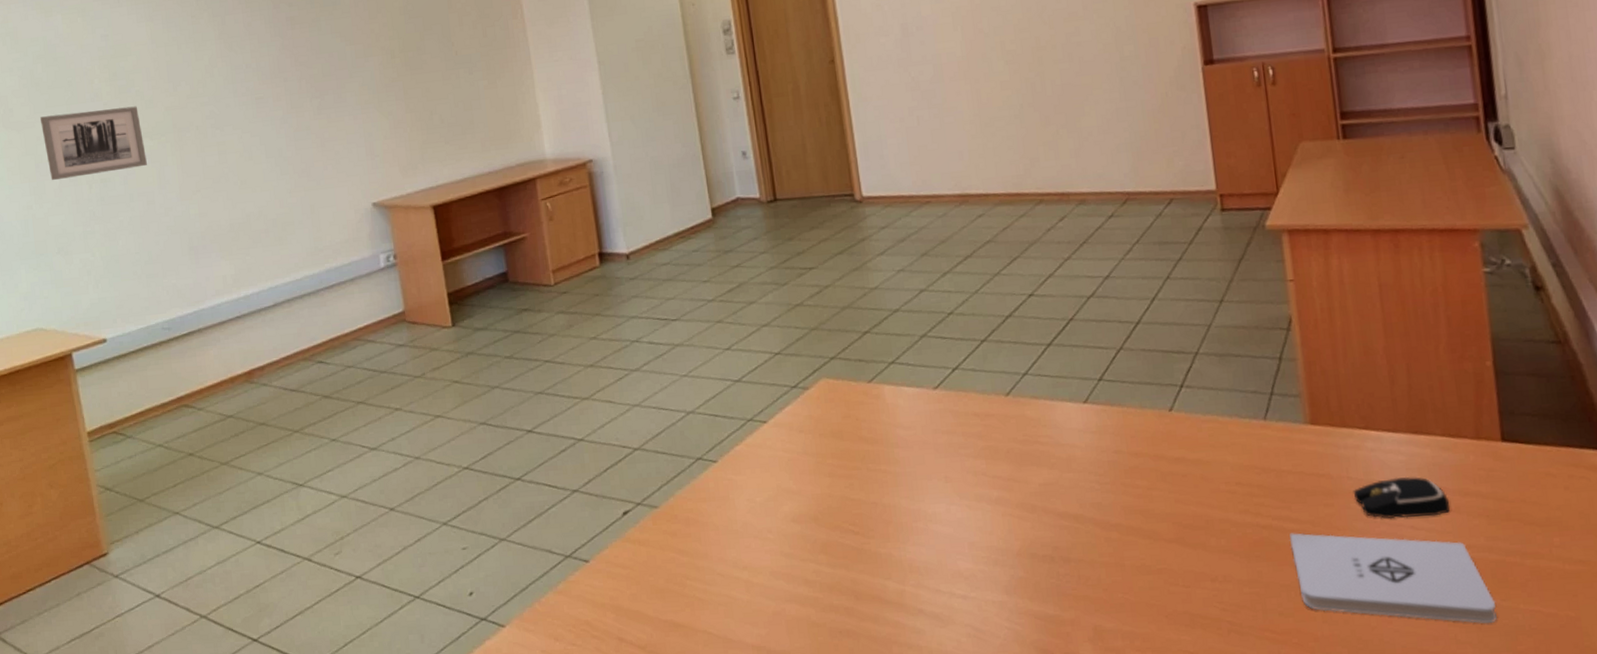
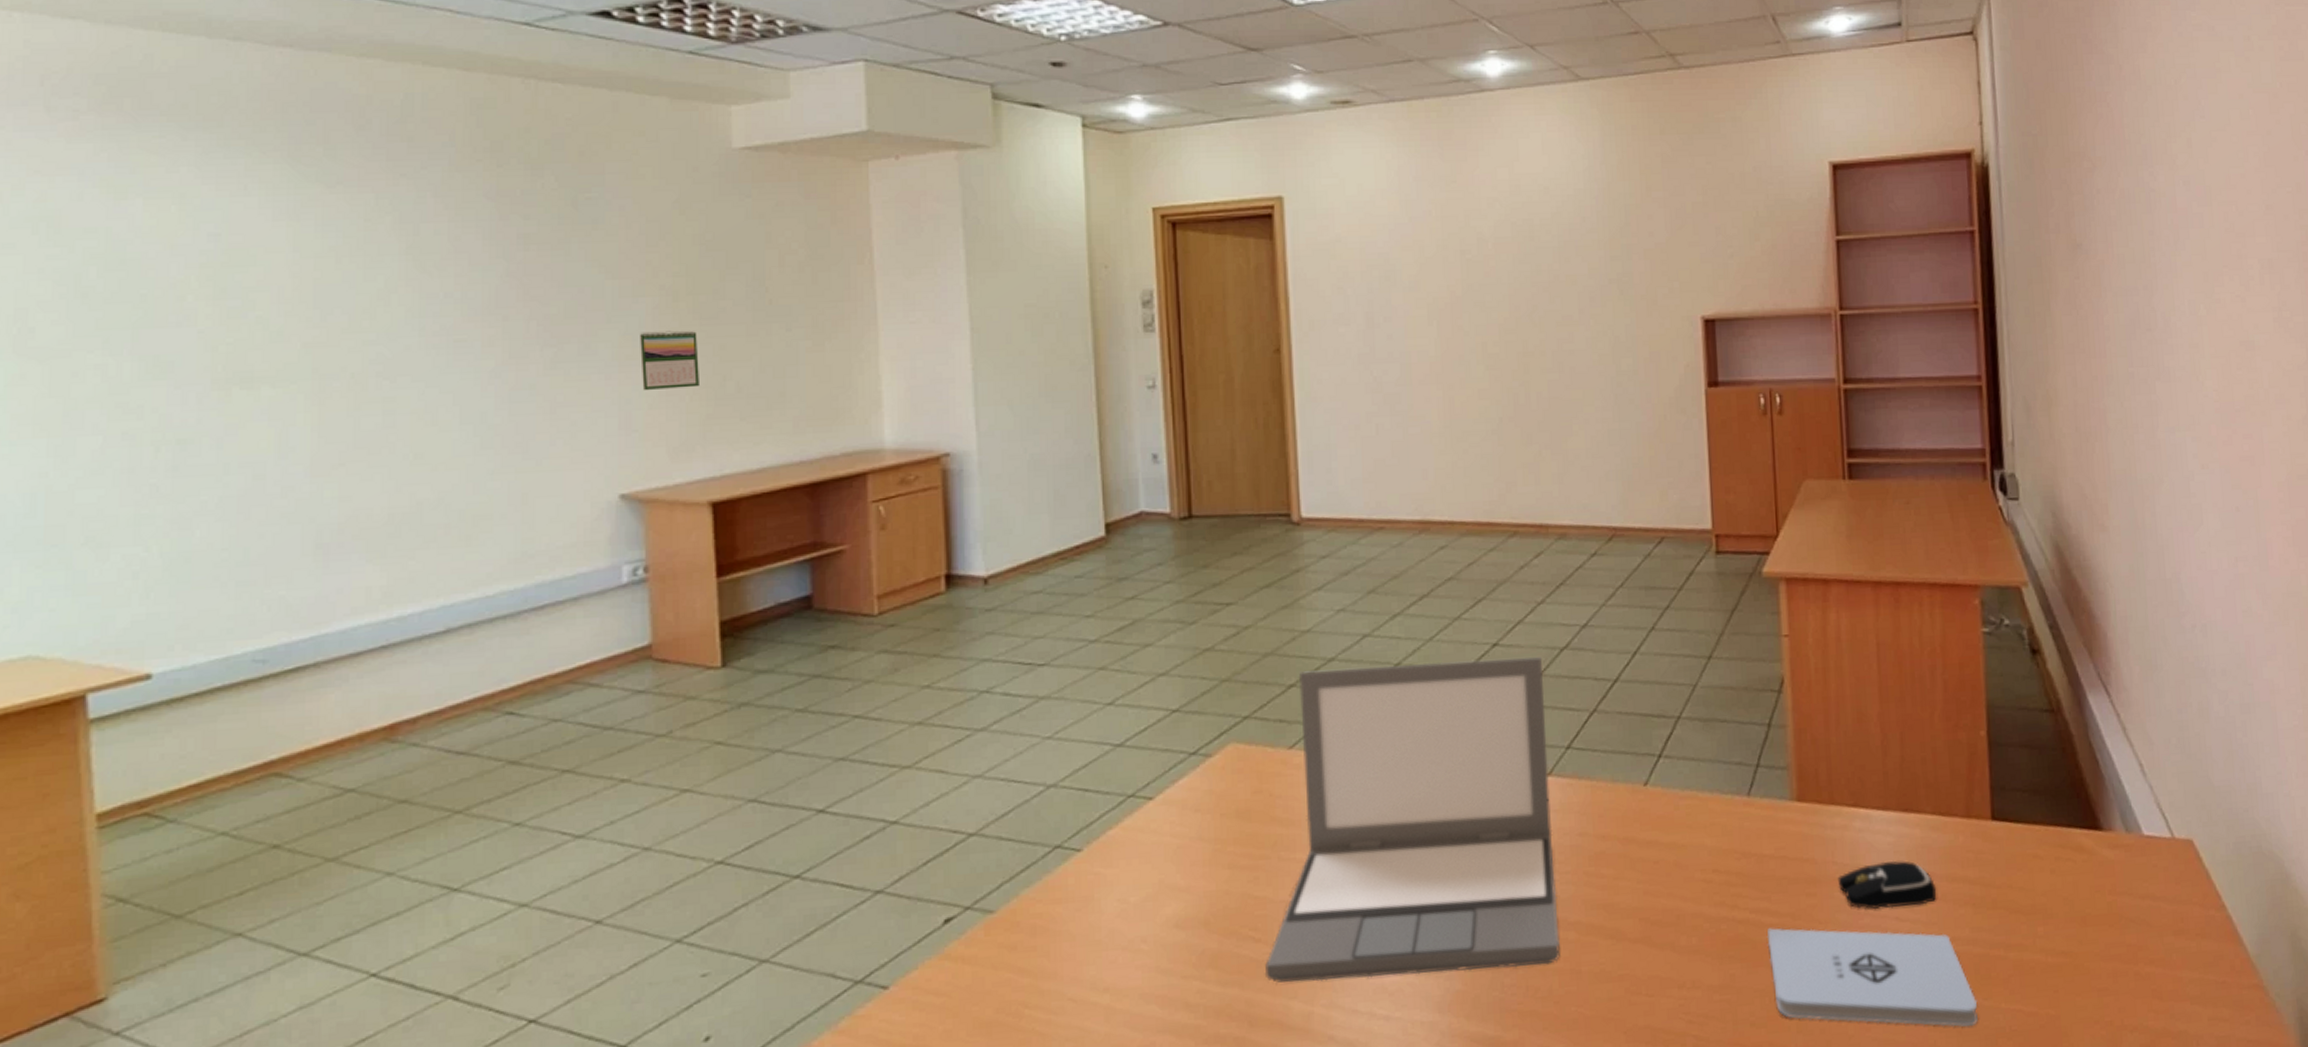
wall art: present [40,106,147,181] -> none [83,338,261,438]
calendar: none [372,79,415,127] -> present [640,330,699,391]
laptop: none [864,304,1106,567] -> present [1264,657,1560,983]

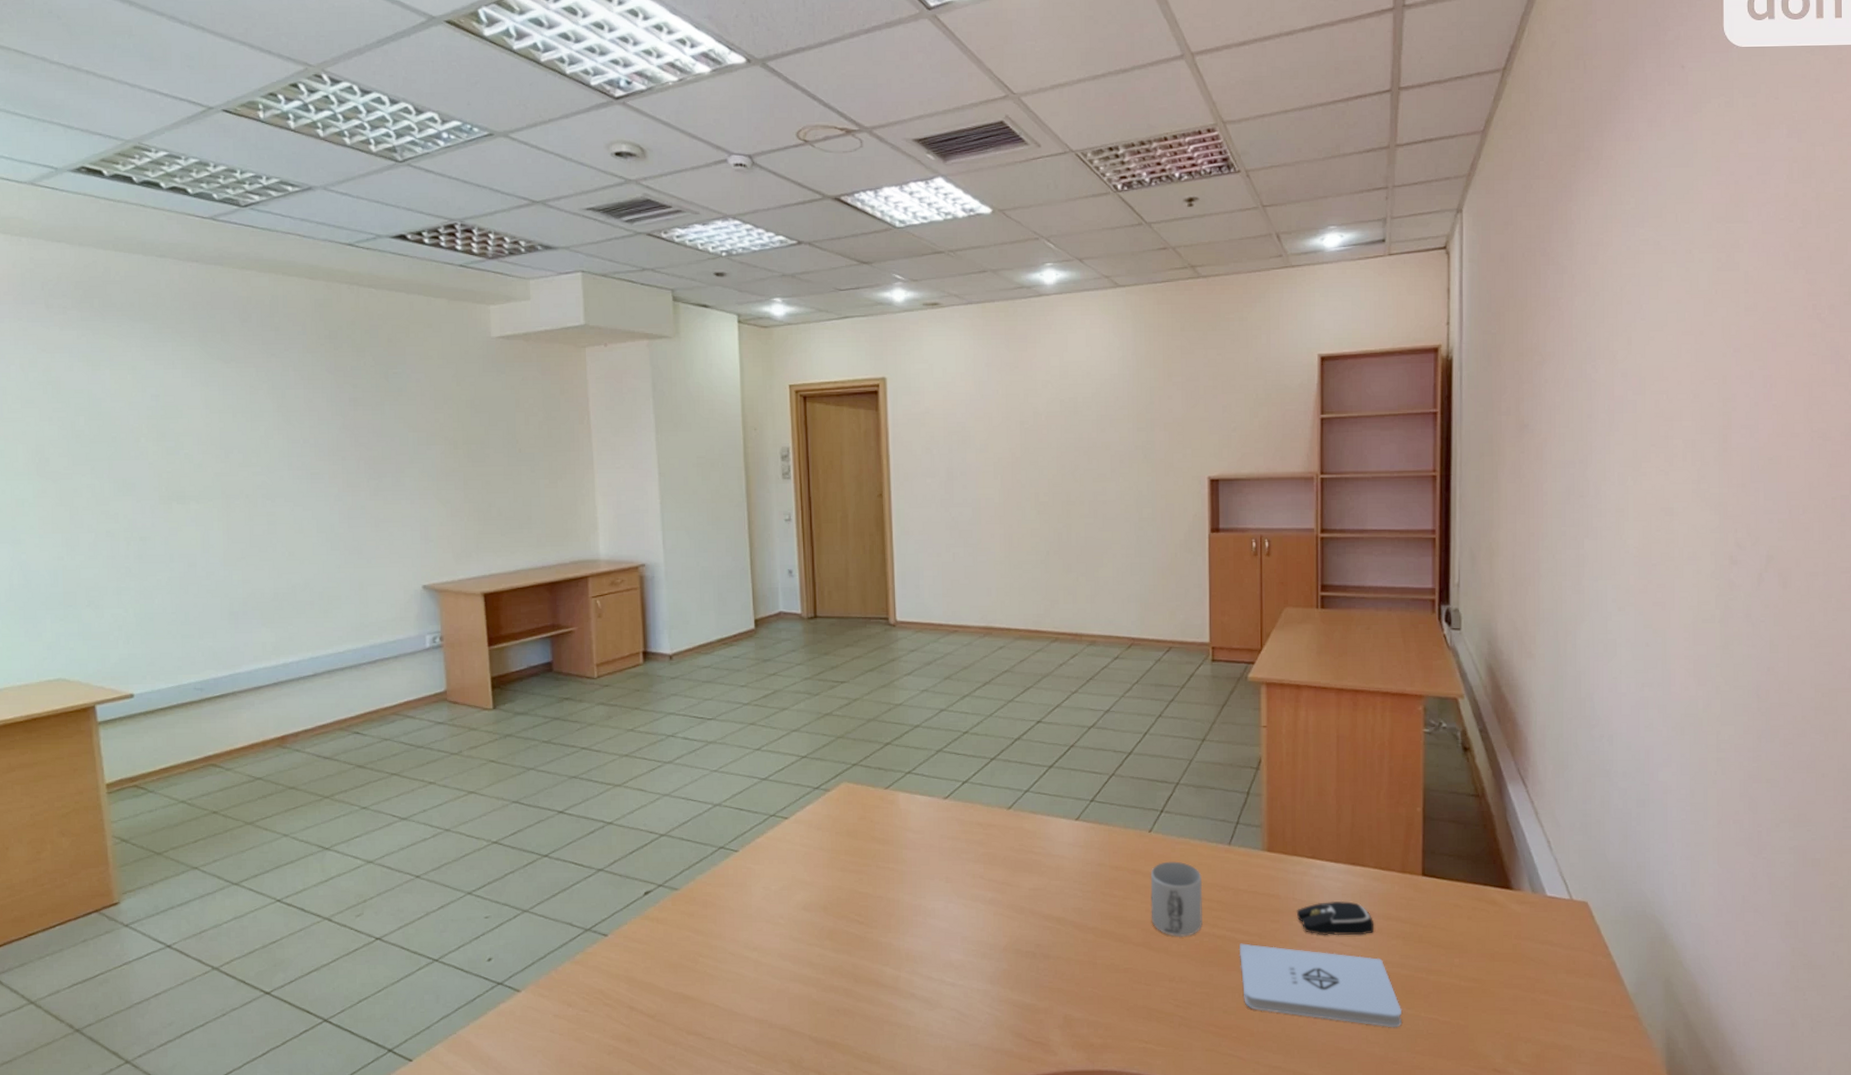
calendar: present [640,330,699,391] -> none [433,470,473,513]
laptop: present [1264,657,1560,983] -> none [866,732,1081,957]
mug: none [1648,822,1718,926] -> present [1150,861,1203,937]

